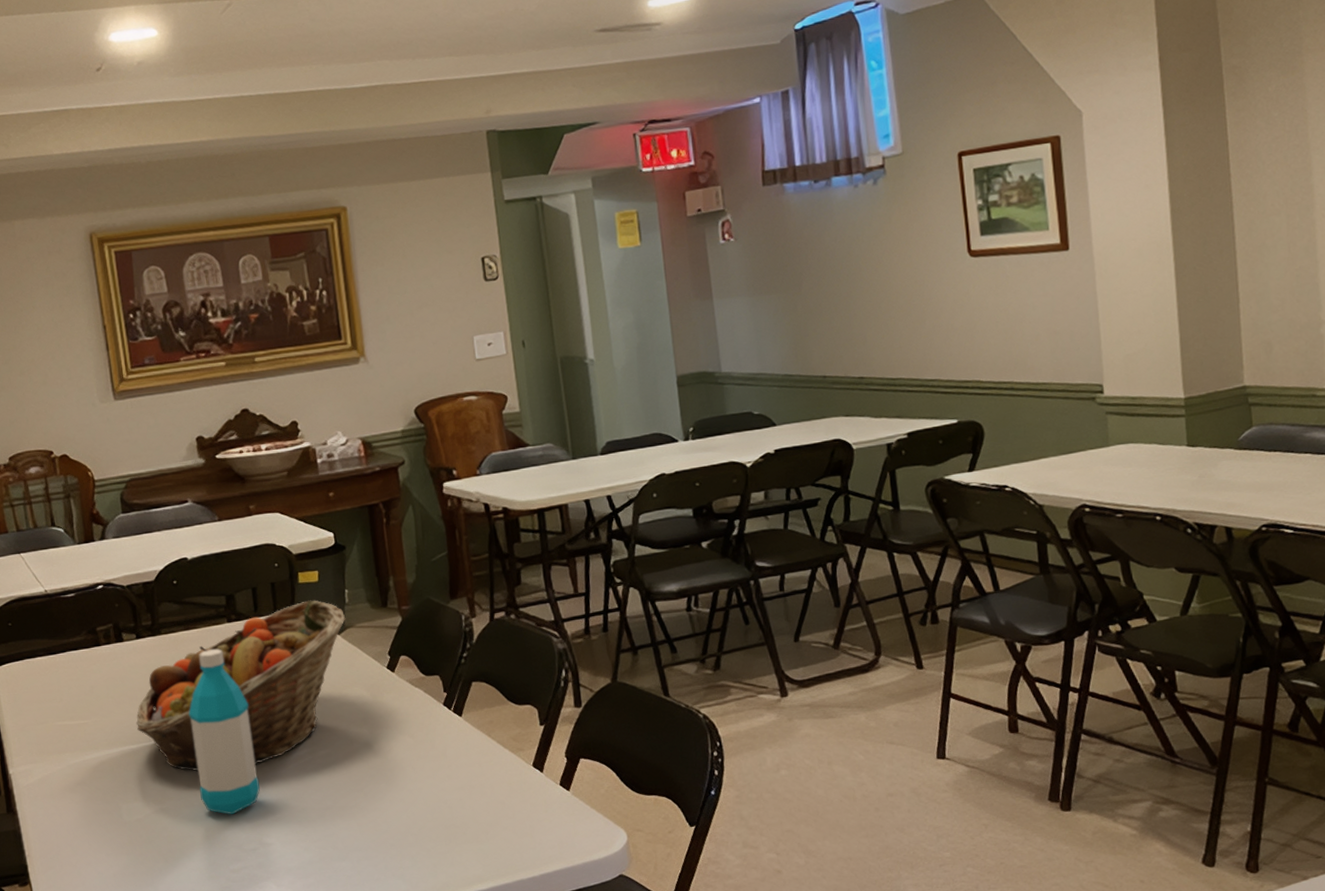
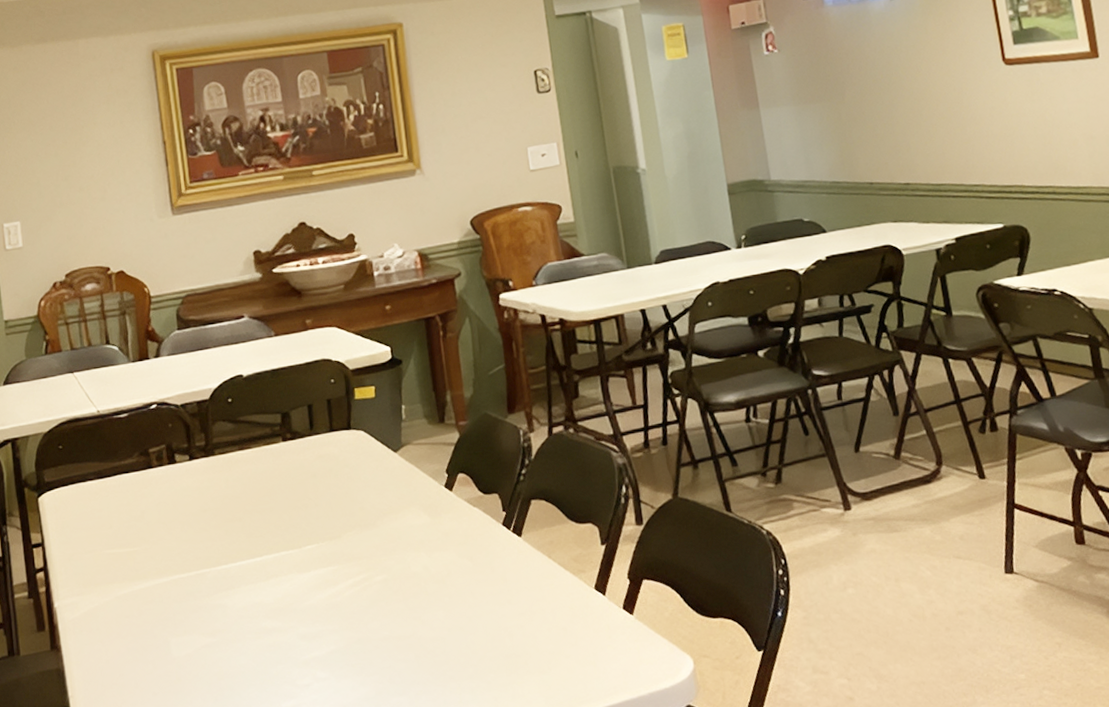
fruit basket: present [136,600,346,771] -> none [188,416,403,601]
water bottle: present [188,649,260,815] -> none [241,470,314,648]

